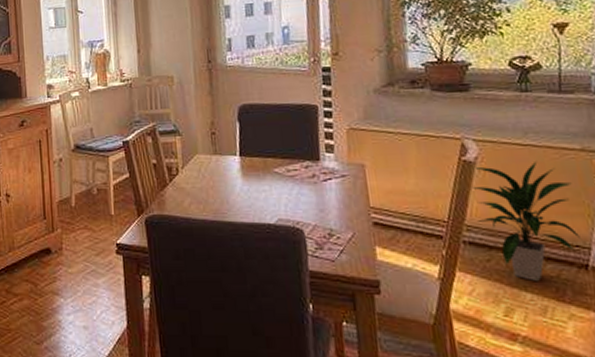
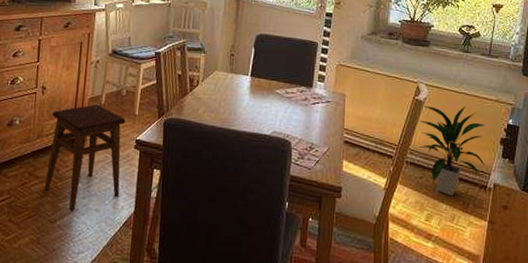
stool: none [20,207,108,331] -> present [44,104,126,212]

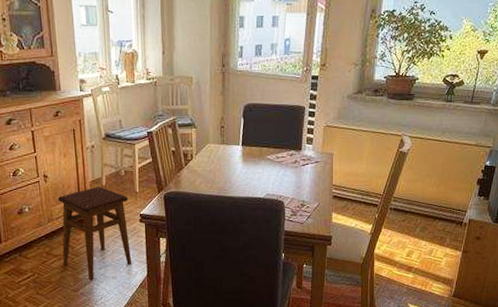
indoor plant: present [418,105,486,195] -> none [401,152,465,233]

